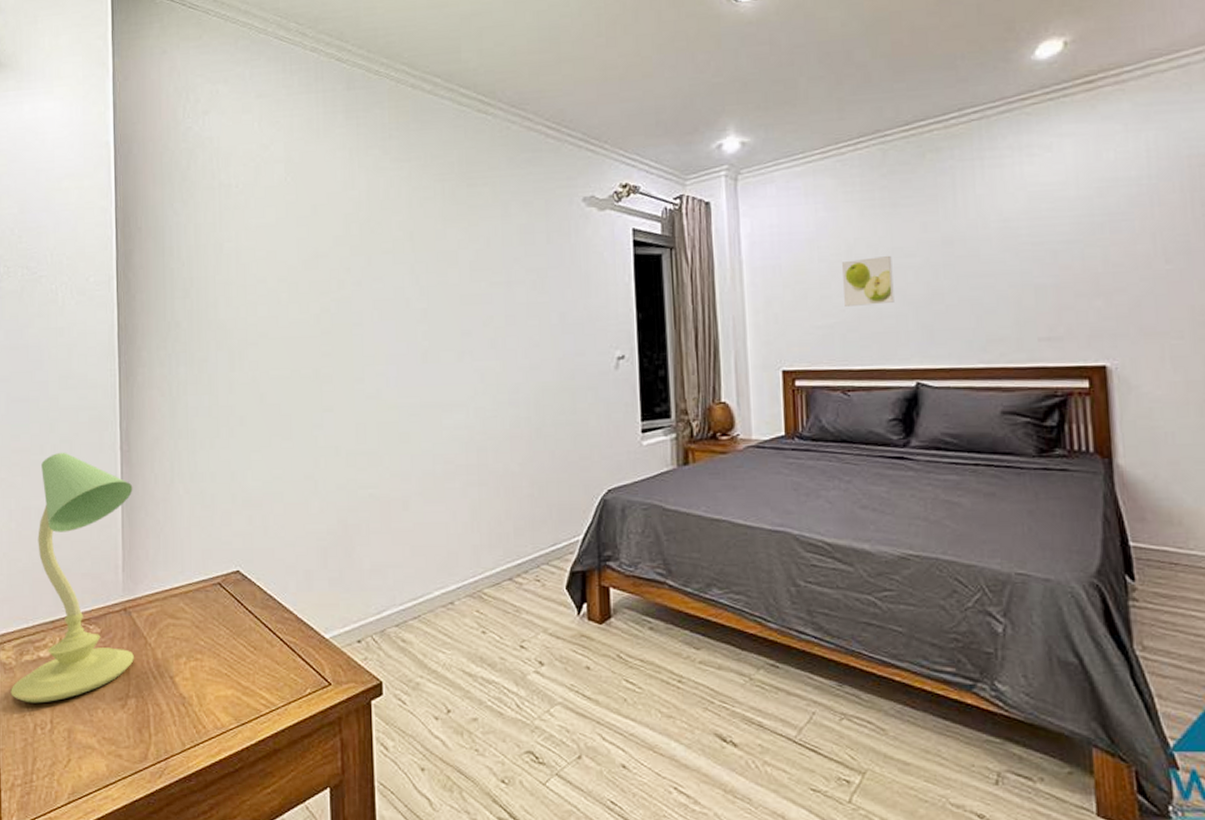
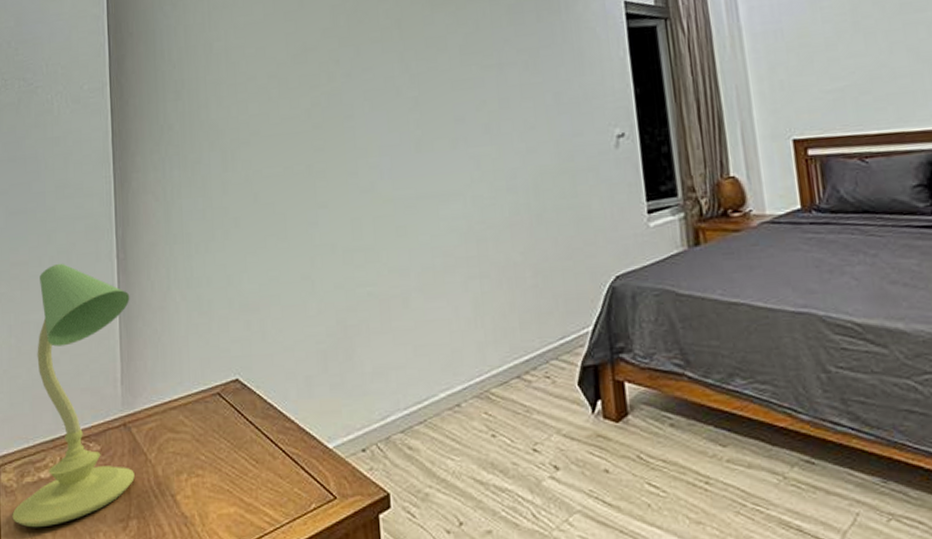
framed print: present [842,256,894,306] -> none [848,12,908,68]

